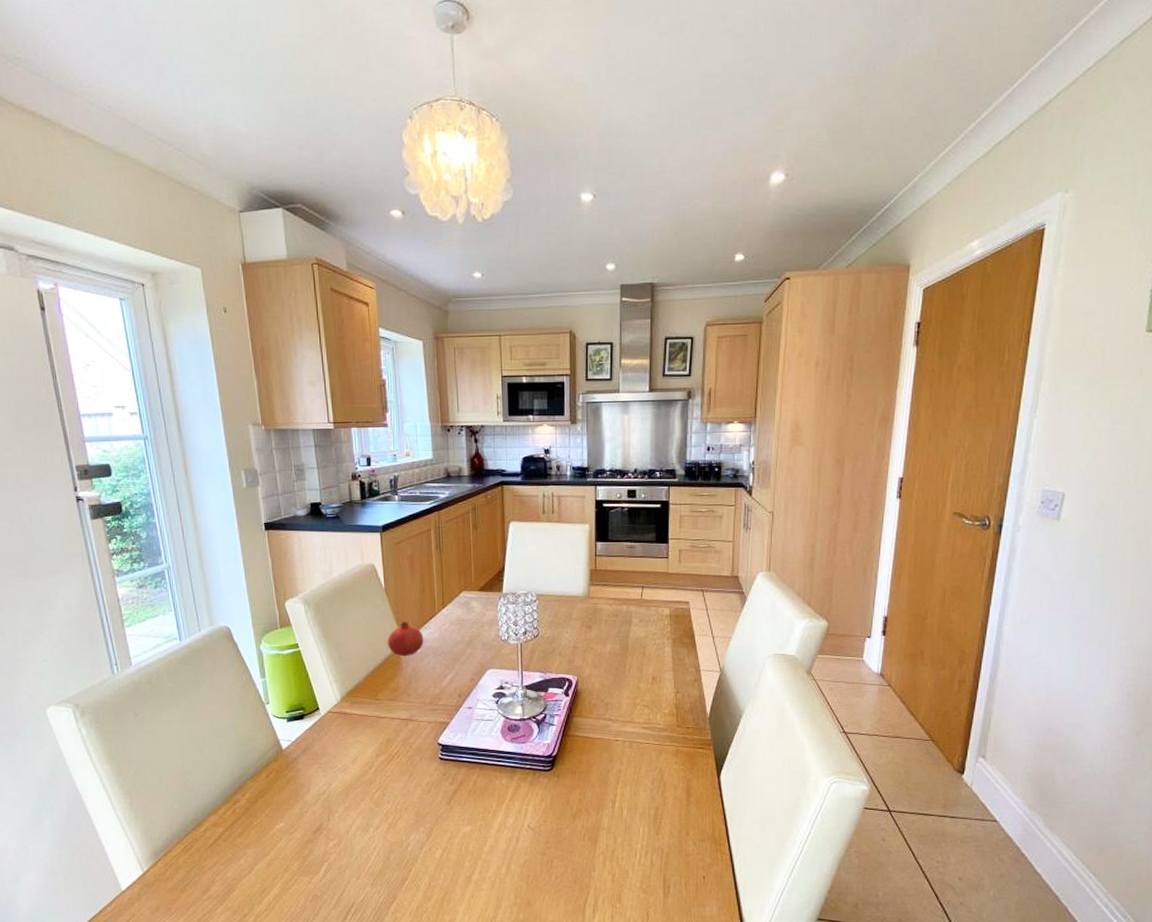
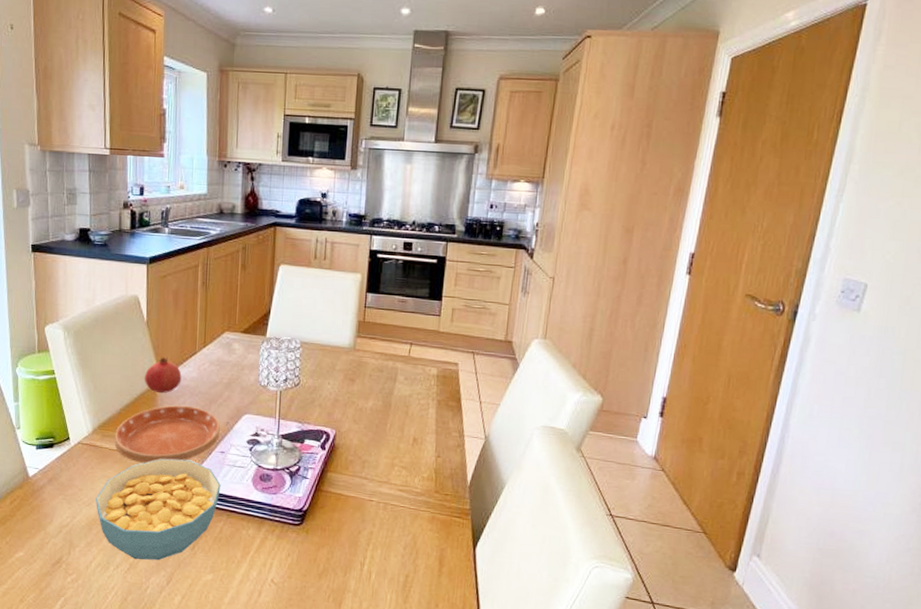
cereal bowl: none [349,718,471,819] -> present [95,458,221,561]
saucer: none [363,666,466,726] -> present [115,405,220,464]

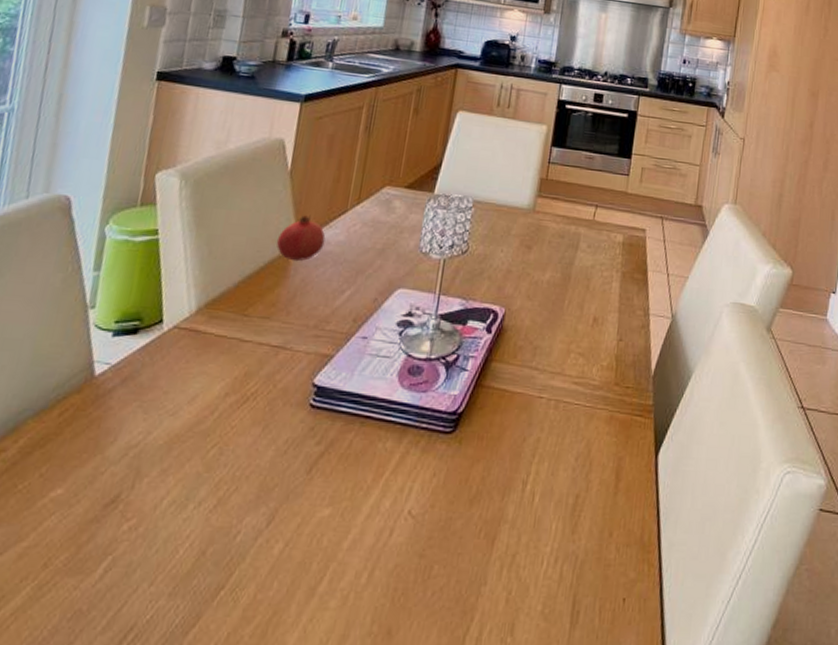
cereal bowl: present [95,458,221,561] -> none [183,346,357,492]
saucer: present [115,405,220,464] -> none [224,276,366,355]

